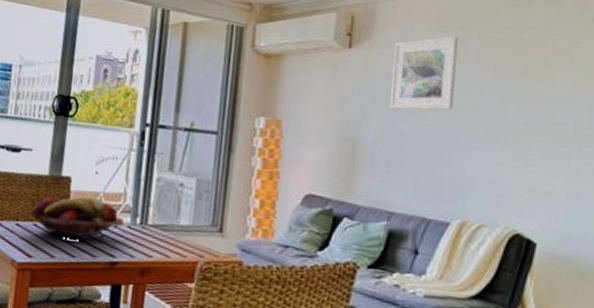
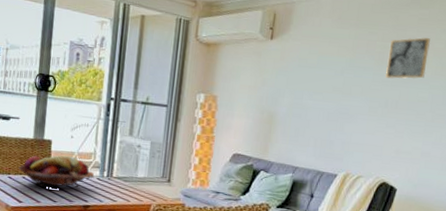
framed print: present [389,35,459,110] -> none [299,31,354,90]
wall art: none [505,41,564,95] -> present [385,37,430,79]

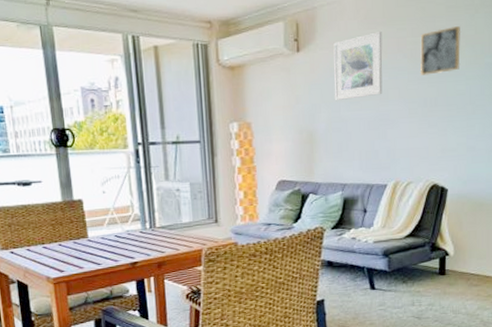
fruit basket: present [18,155,95,188] -> none [51,213,137,251]
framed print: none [299,31,354,90] -> present [333,30,383,101]

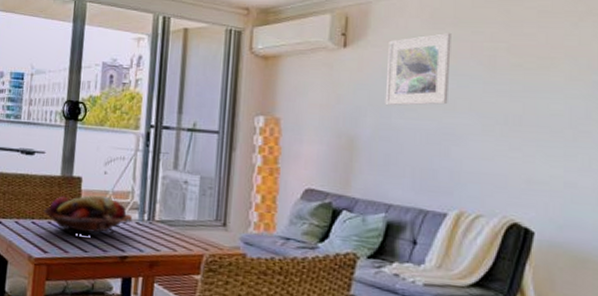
fruit basket: none [51,213,137,251] -> present [43,195,133,235]
wall art: present [420,26,461,75] -> none [499,34,557,88]

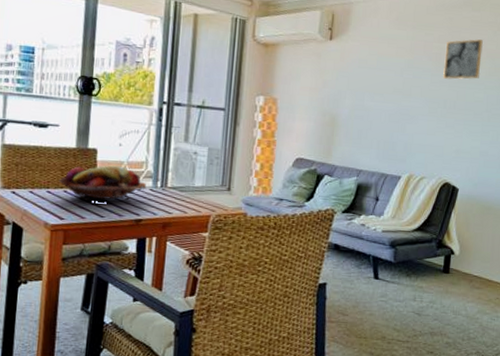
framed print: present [385,32,452,106] -> none [360,32,411,91]
wall art: none [499,34,557,88] -> present [442,39,483,80]

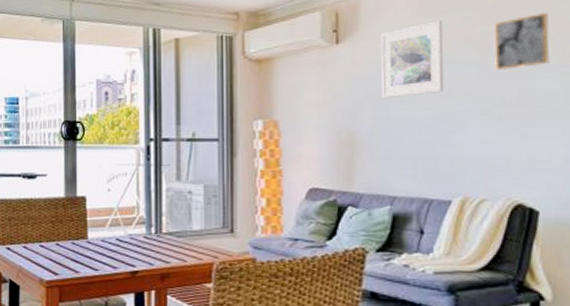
fruit basket: present [58,165,147,201] -> none [50,213,140,253]
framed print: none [360,32,411,91] -> present [380,19,444,99]

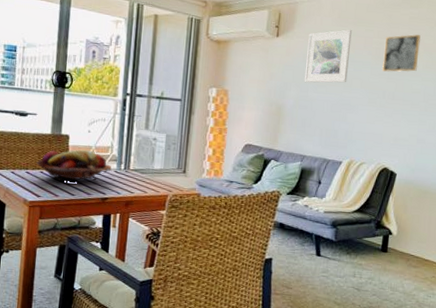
fruit basket: none [50,213,140,253] -> present [35,149,112,181]

